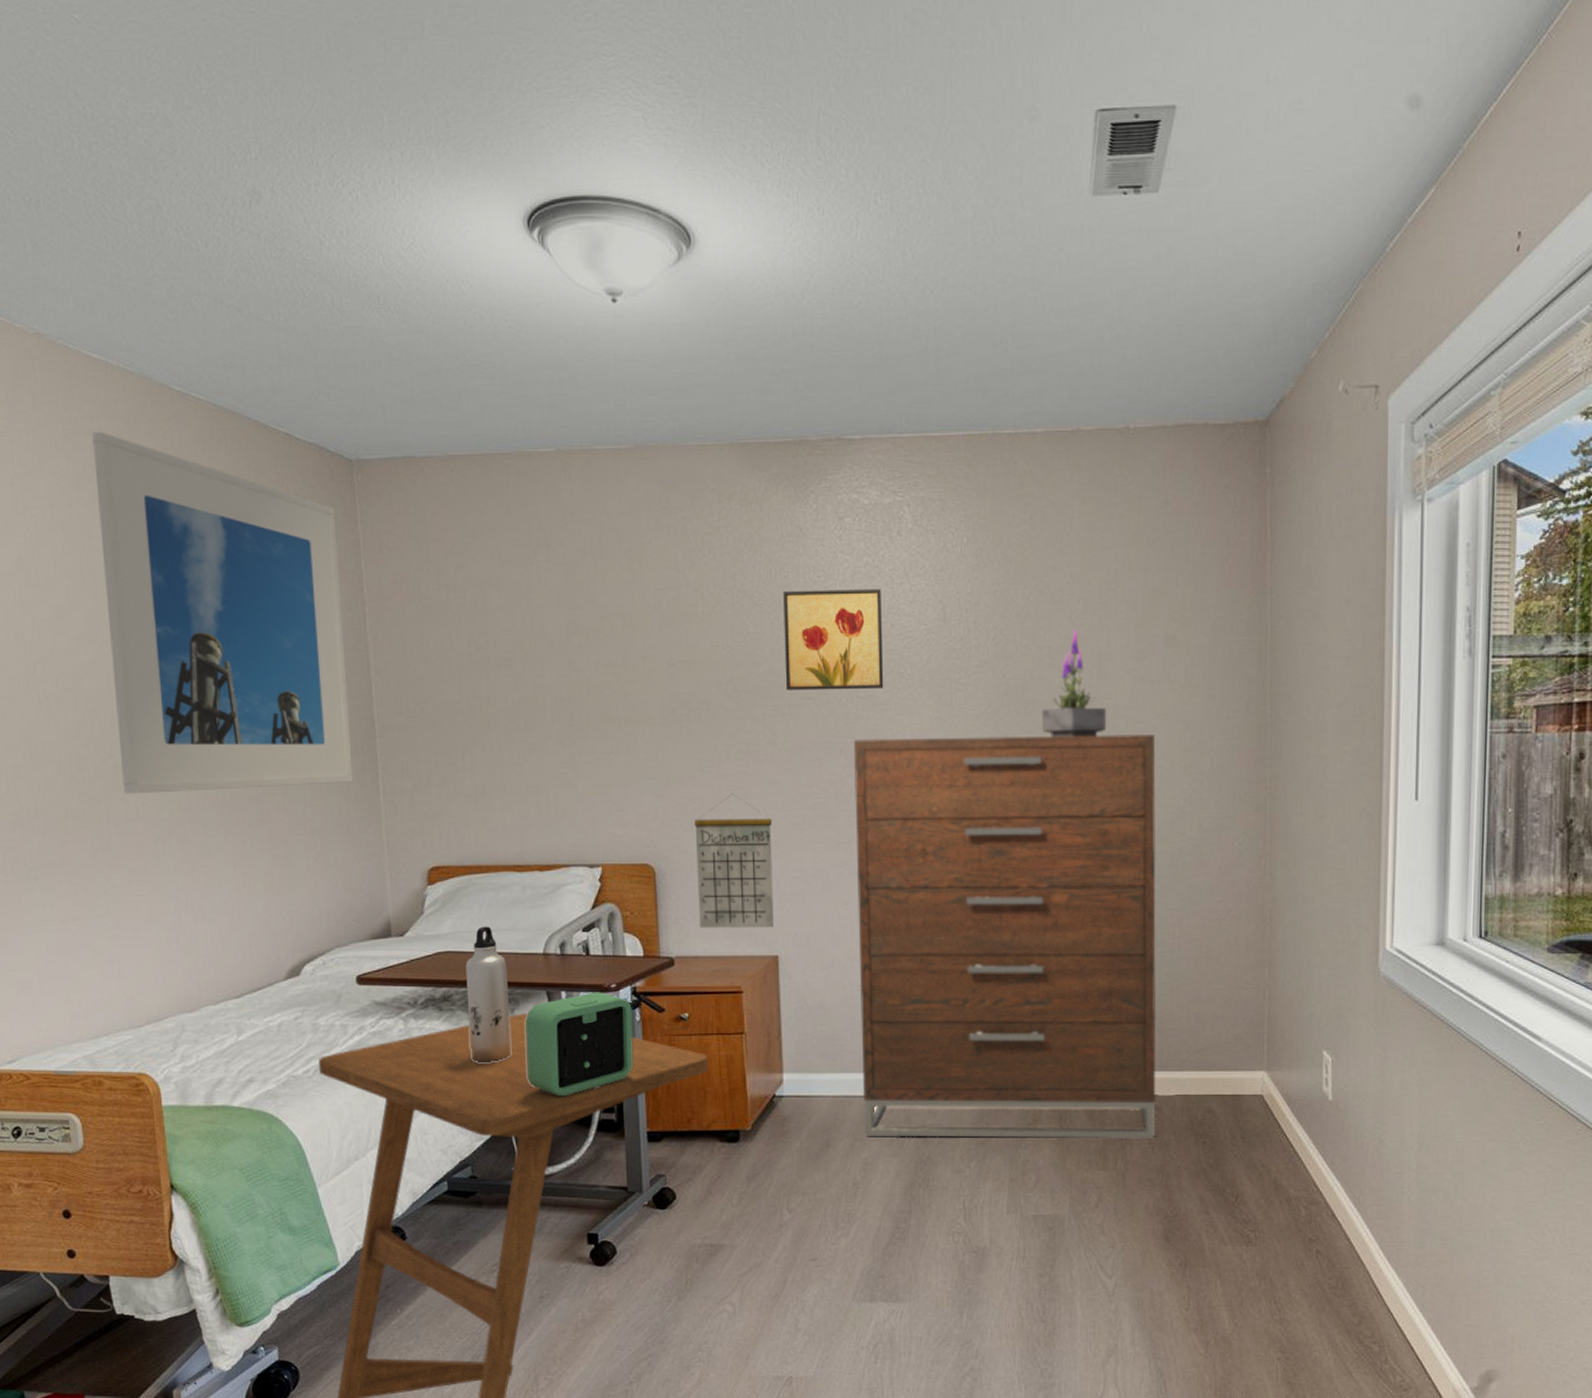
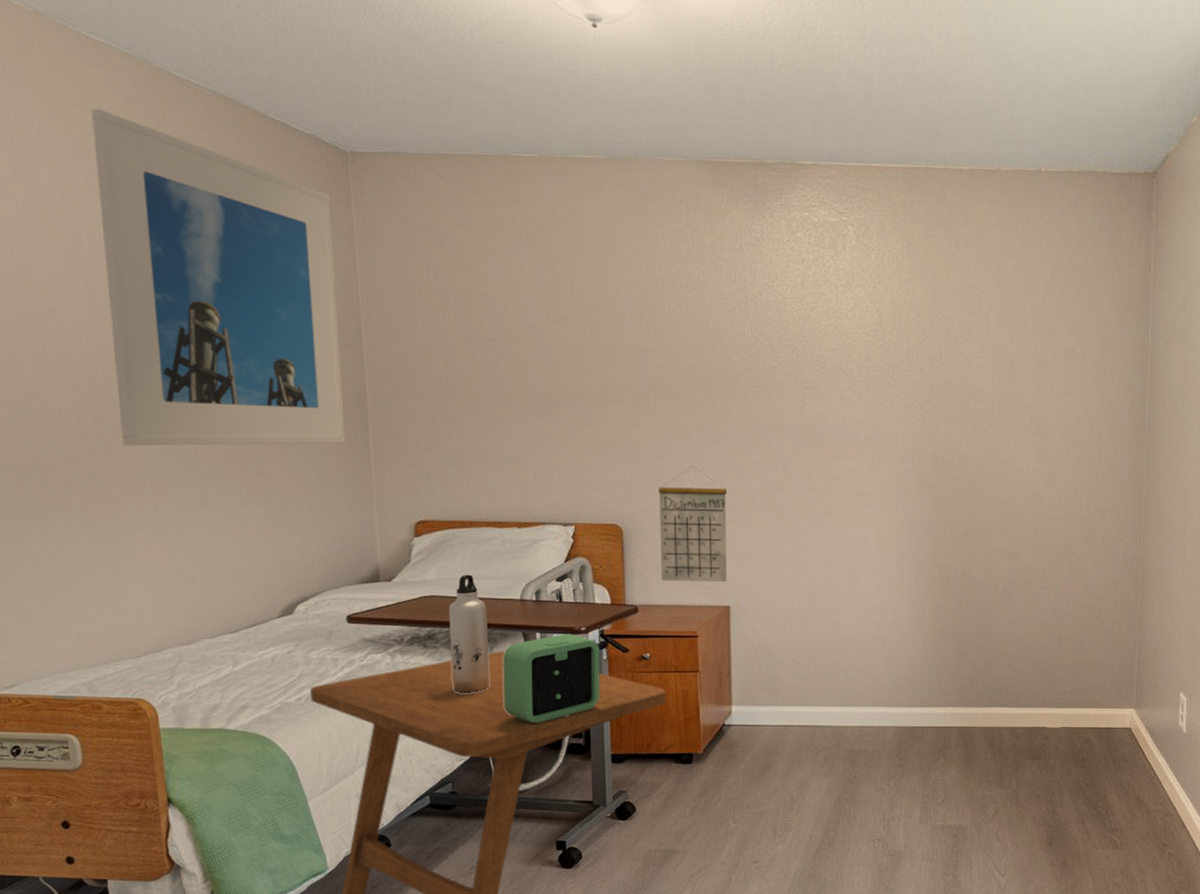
wall art: present [783,589,884,691] -> none [741,293,827,381]
dresser: present [853,733,1157,1138] -> none [799,423,1054,763]
potted plant: present [1041,630,1107,738] -> none [960,339,1015,430]

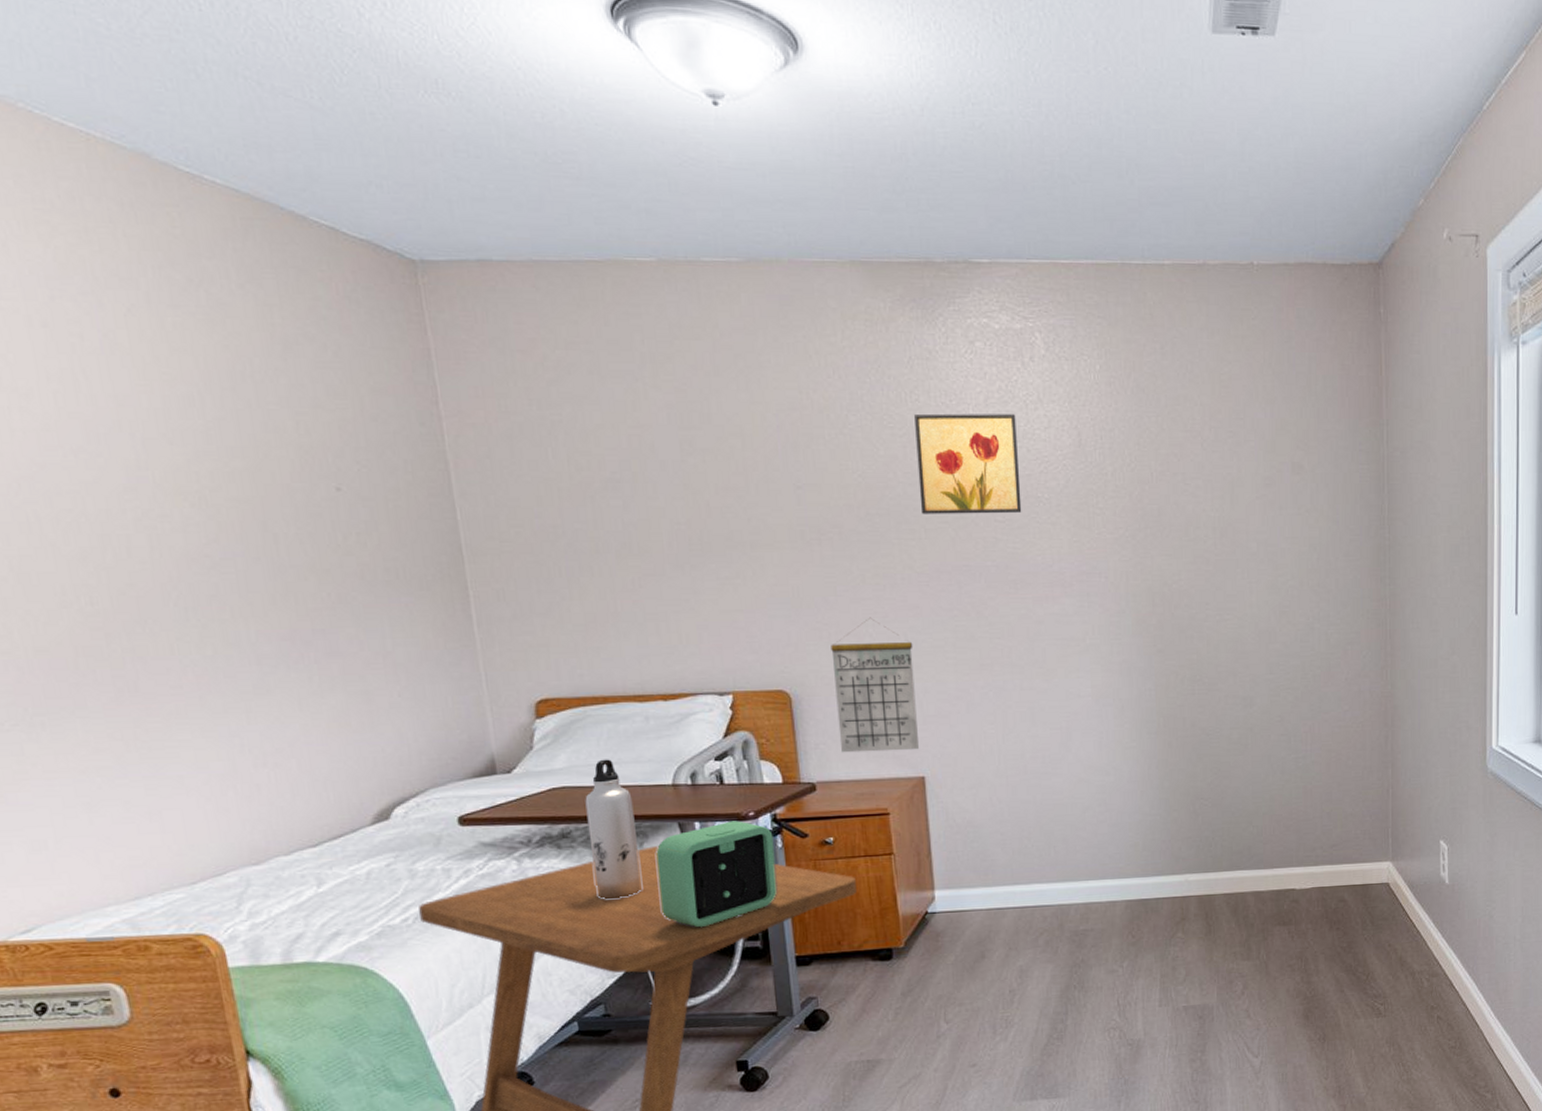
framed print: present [91,109,345,446] -> none [75,214,441,629]
wall art: none [741,293,827,381] -> present [914,413,1022,514]

